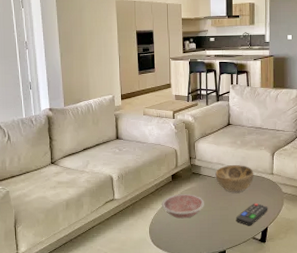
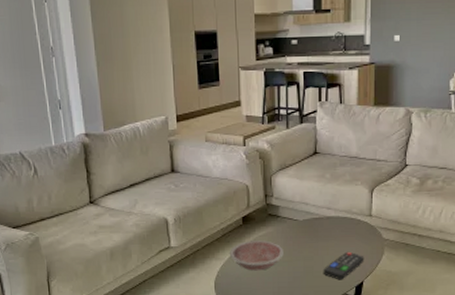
decorative bowl: present [215,165,254,193] -> none [297,204,347,239]

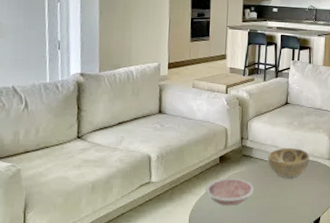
decorative bowl: none [297,204,347,239] -> present [268,148,310,179]
remote control: present [324,251,364,280] -> none [288,190,322,216]

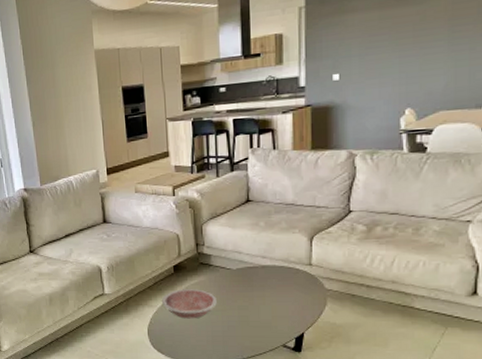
decorative bowl: present [268,148,310,179] -> none [230,253,285,289]

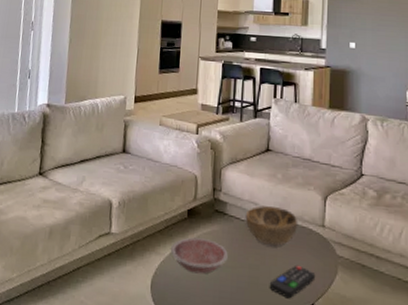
decorative bowl: none [230,253,285,289] -> present [245,206,298,247]
remote control: none [260,301,305,331] -> present [270,264,316,299]

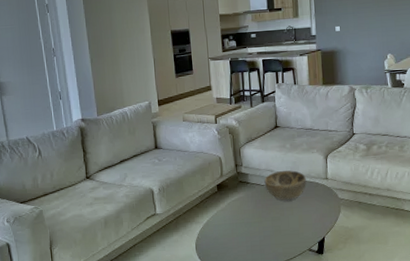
bowl: present [170,237,228,274] -> none [207,204,254,232]
remote control: present [270,264,316,299] -> none [290,211,324,237]

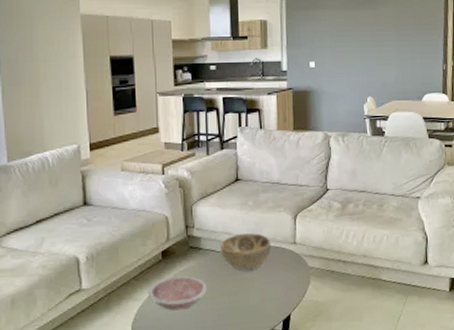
bowl: none [207,204,254,232] -> present [147,276,207,311]

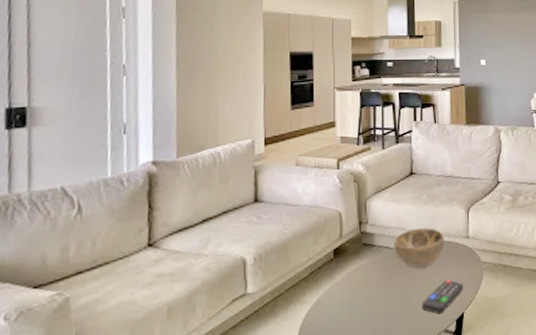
bowl: present [147,276,207,311] -> none [317,275,379,314]
remote control: none [250,282,291,315] -> present [423,279,464,314]

